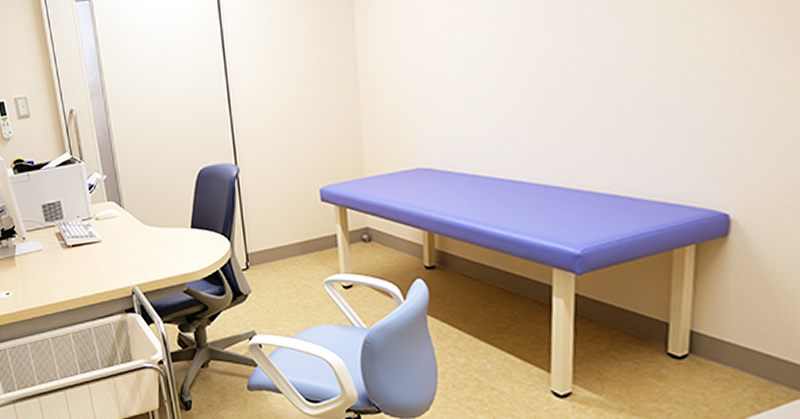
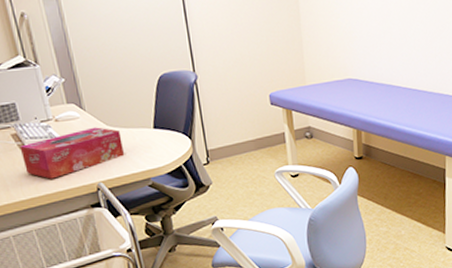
tissue box: none [62,226,161,280] -> present [19,127,125,179]

